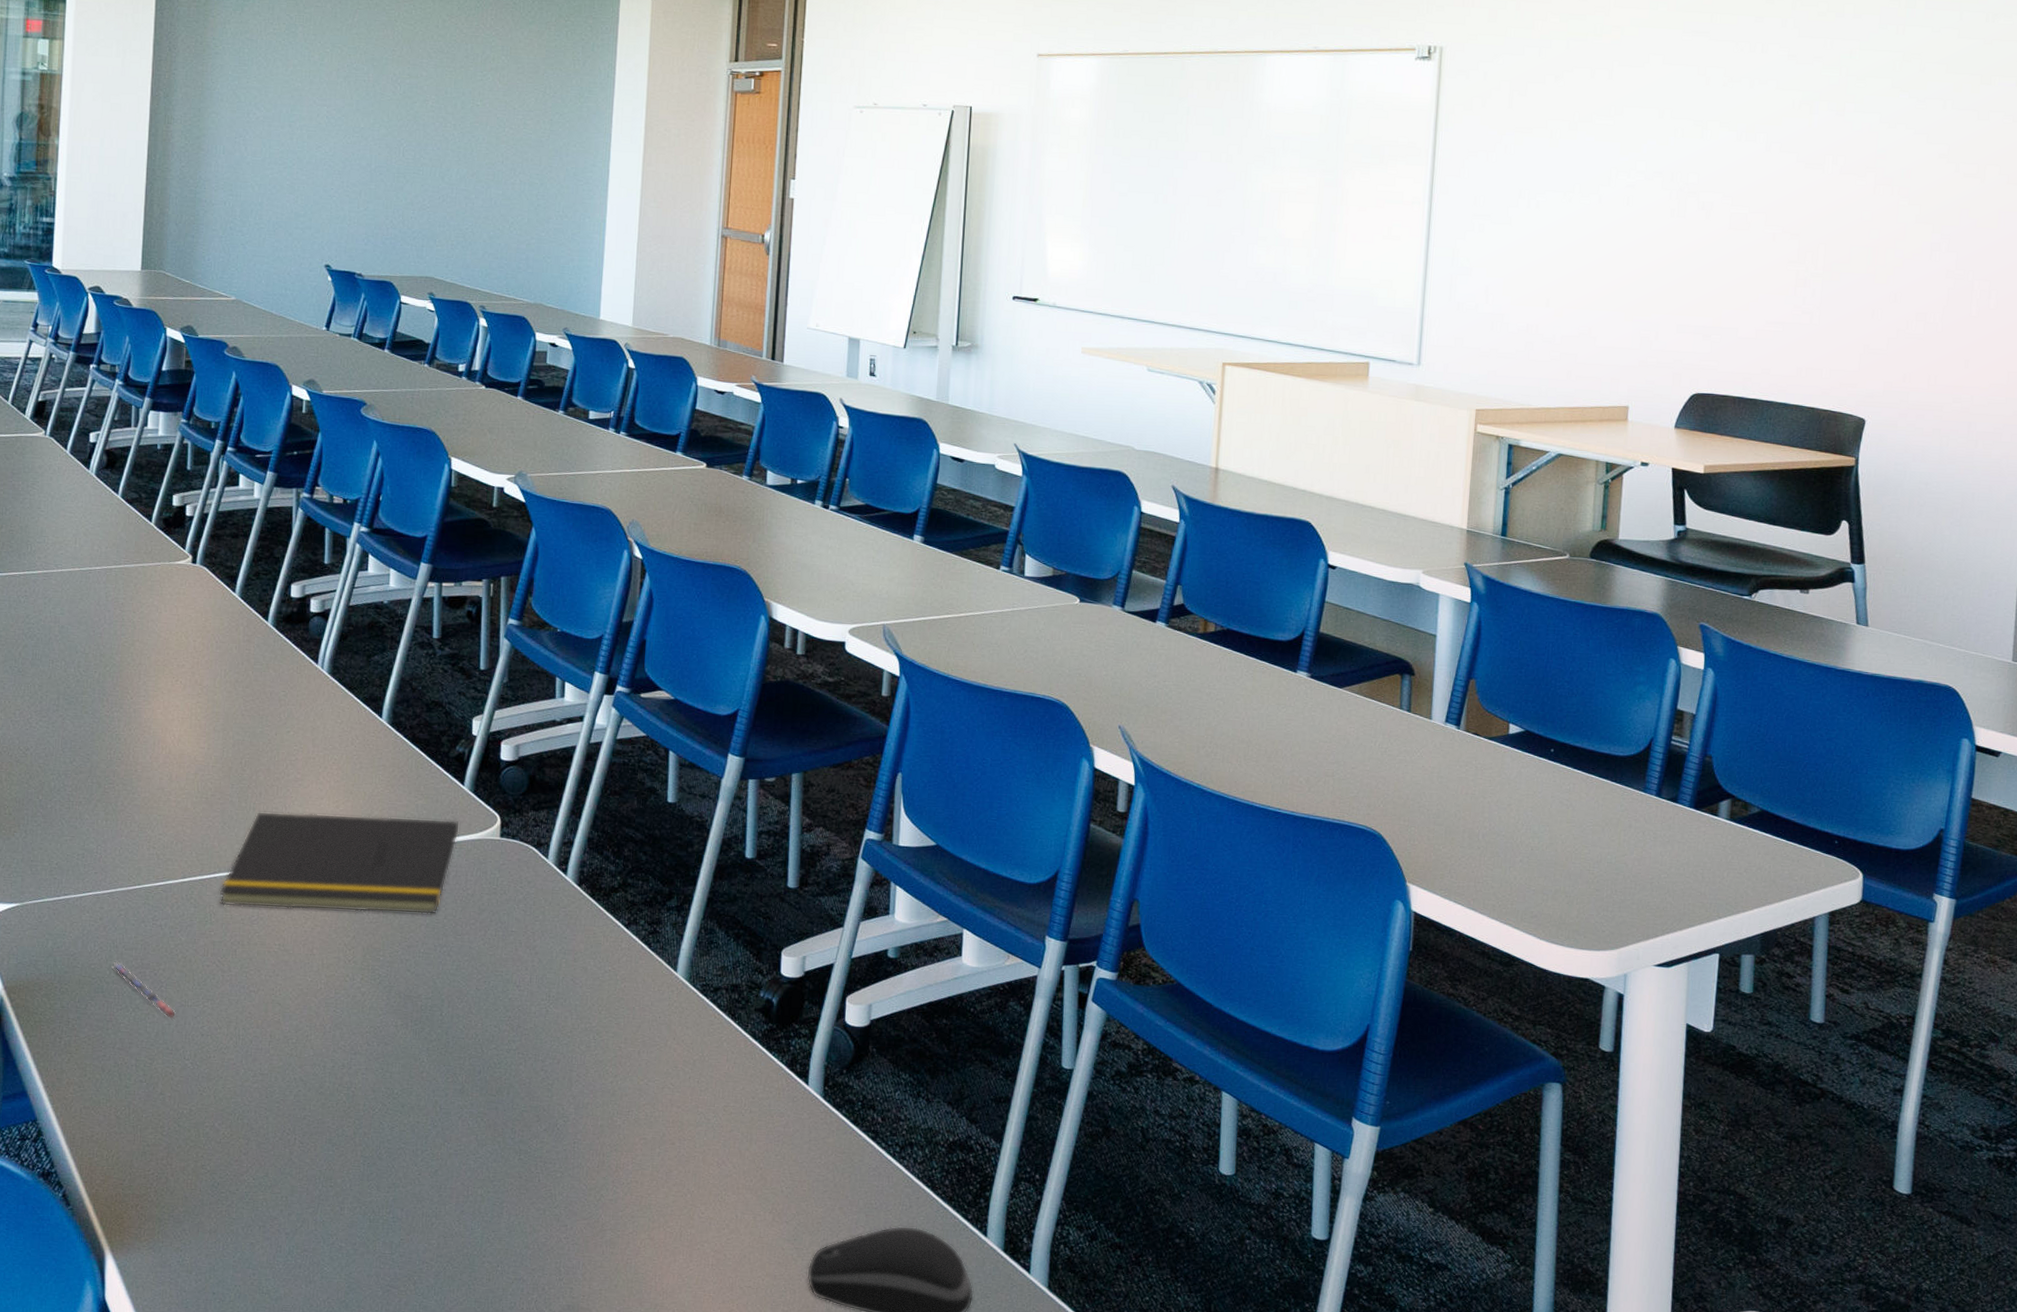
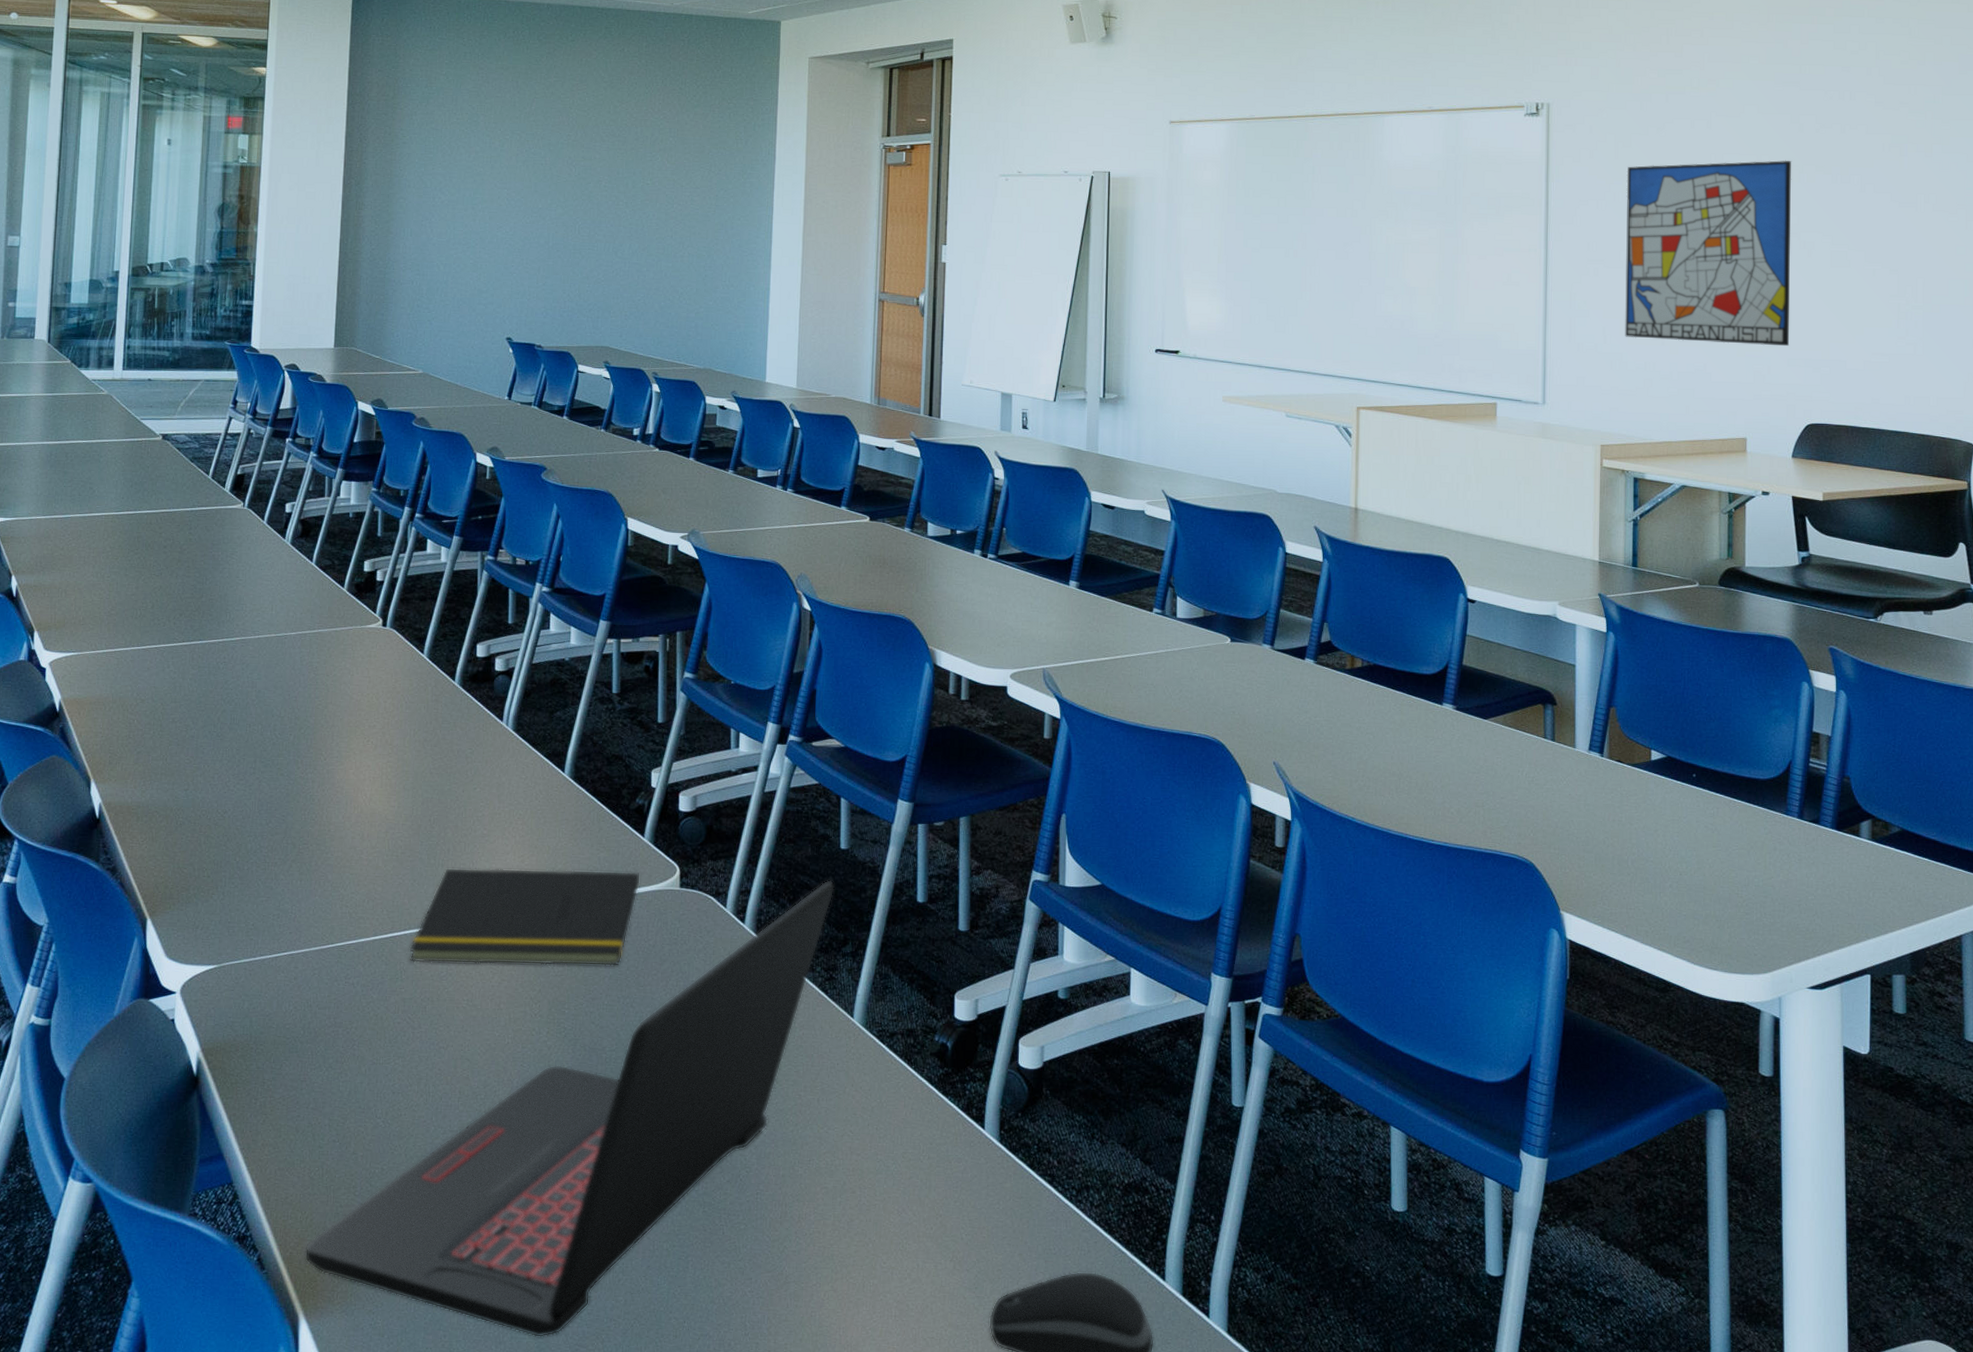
laptop: none [111,833,661,1278] -> present [304,880,835,1337]
pen: present [111,961,177,1019] -> none [305,1021,369,1077]
wall art: none [1508,114,1695,312] -> present [1625,160,1792,347]

